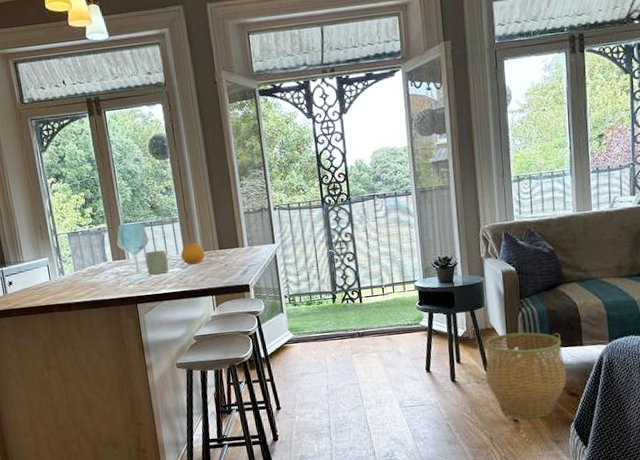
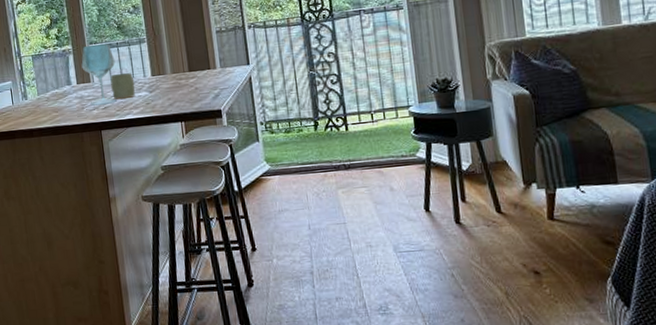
fruit: present [180,242,206,265] -> none [147,63,174,88]
basket: present [485,332,567,419] -> none [496,166,600,271]

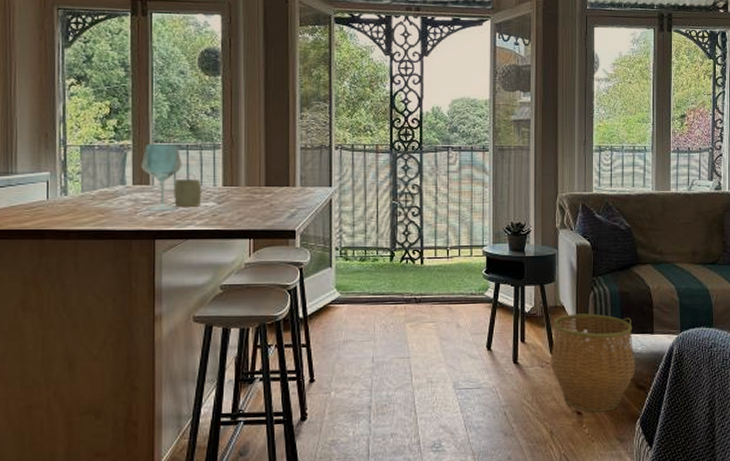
basket: none [496,166,600,271] -> present [550,313,635,412]

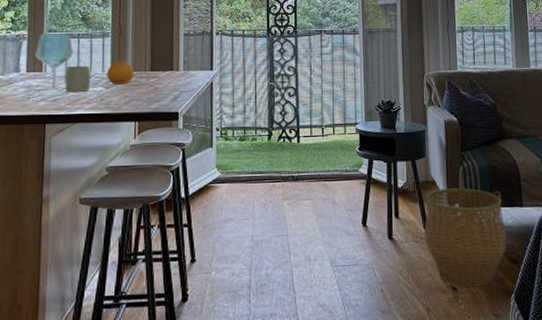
fruit: none [218,173,248,200] -> present [106,59,135,85]

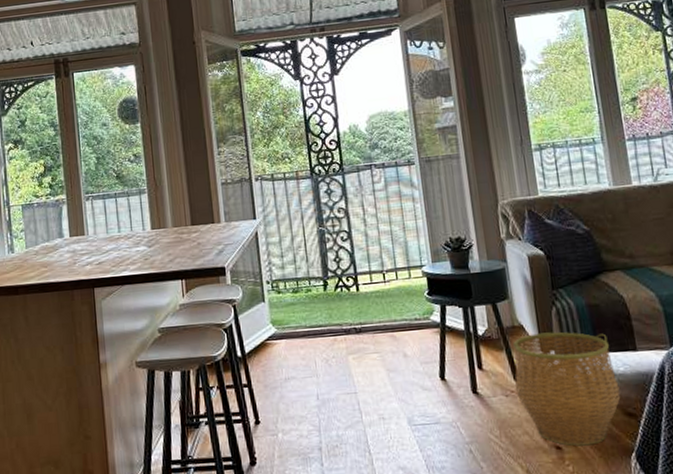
wine glass: present [35,32,74,97] -> none [75,193,113,261]
mug: present [64,65,92,92] -> none [106,225,133,254]
fruit: present [106,59,135,85] -> none [147,216,176,243]

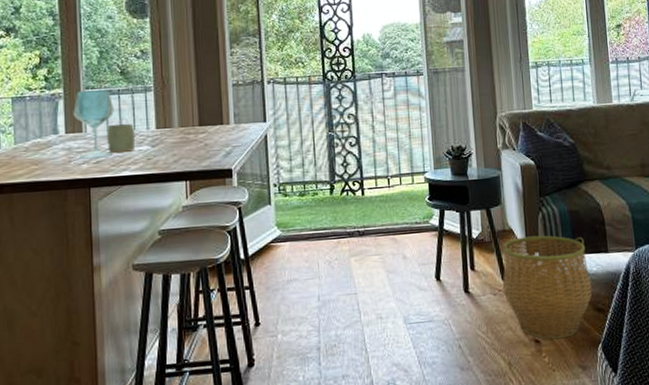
wine glass: none [75,193,113,261] -> present [73,89,115,159]
mug: none [106,225,133,254] -> present [107,123,136,153]

